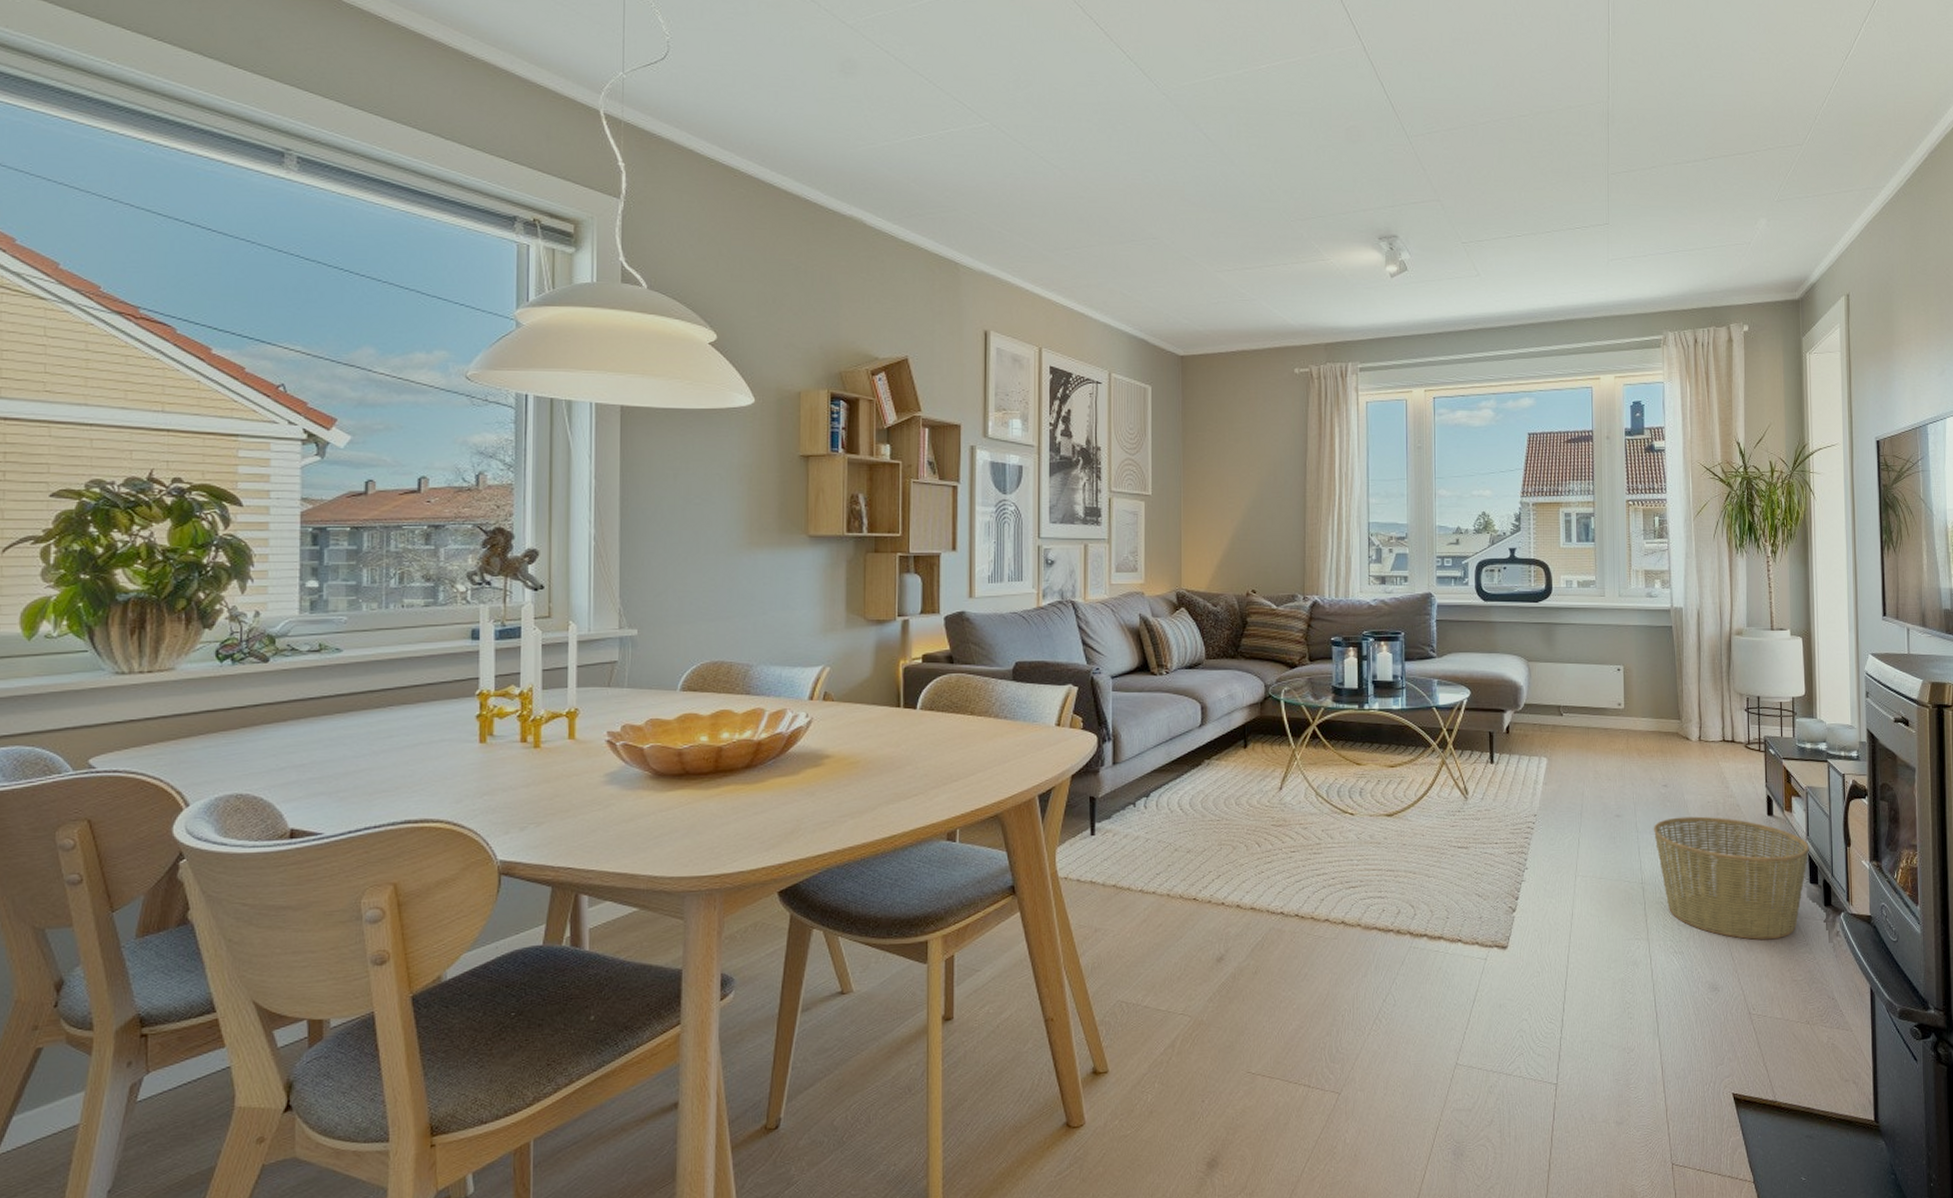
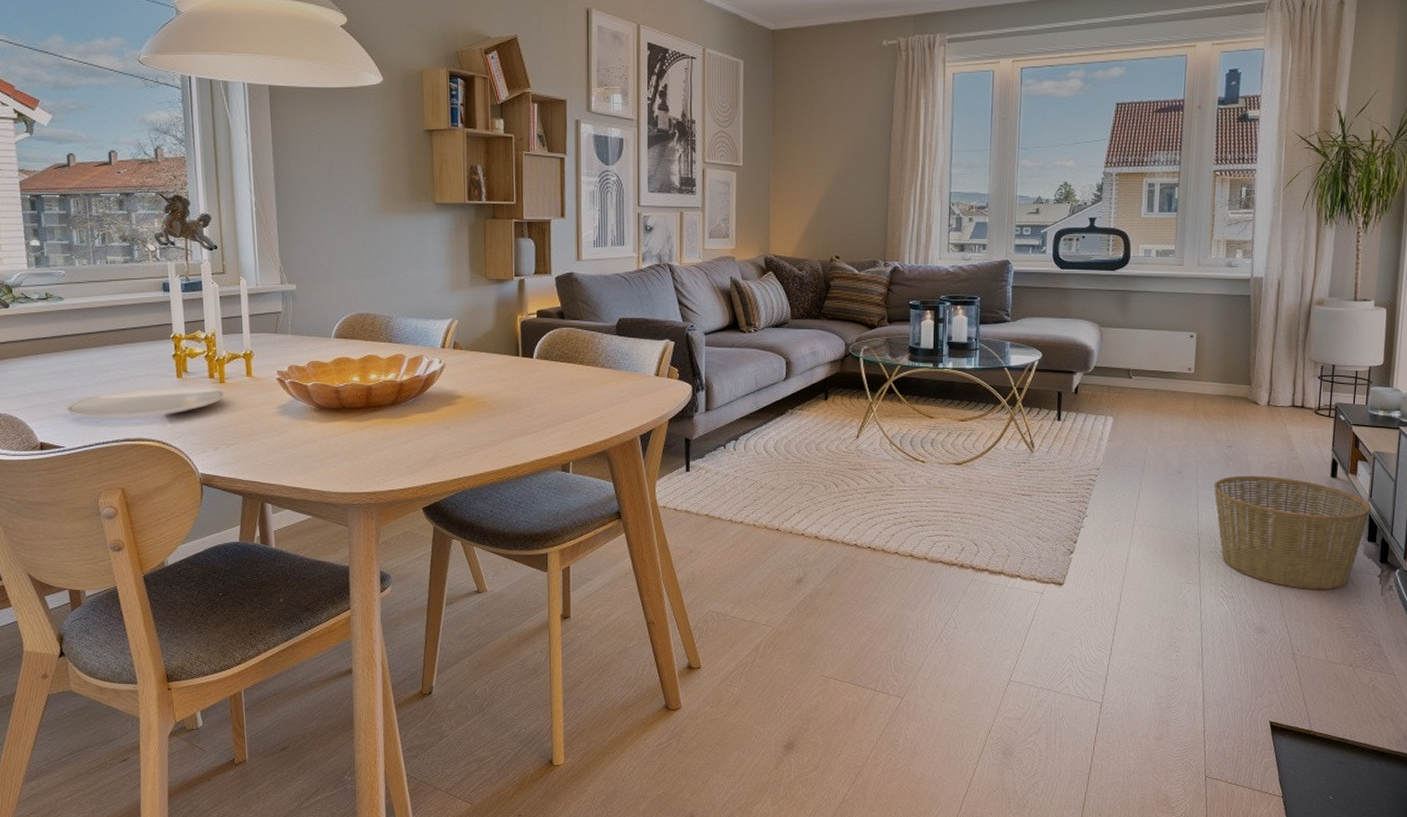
plate: none [331,752,540,797] -> present [66,386,225,420]

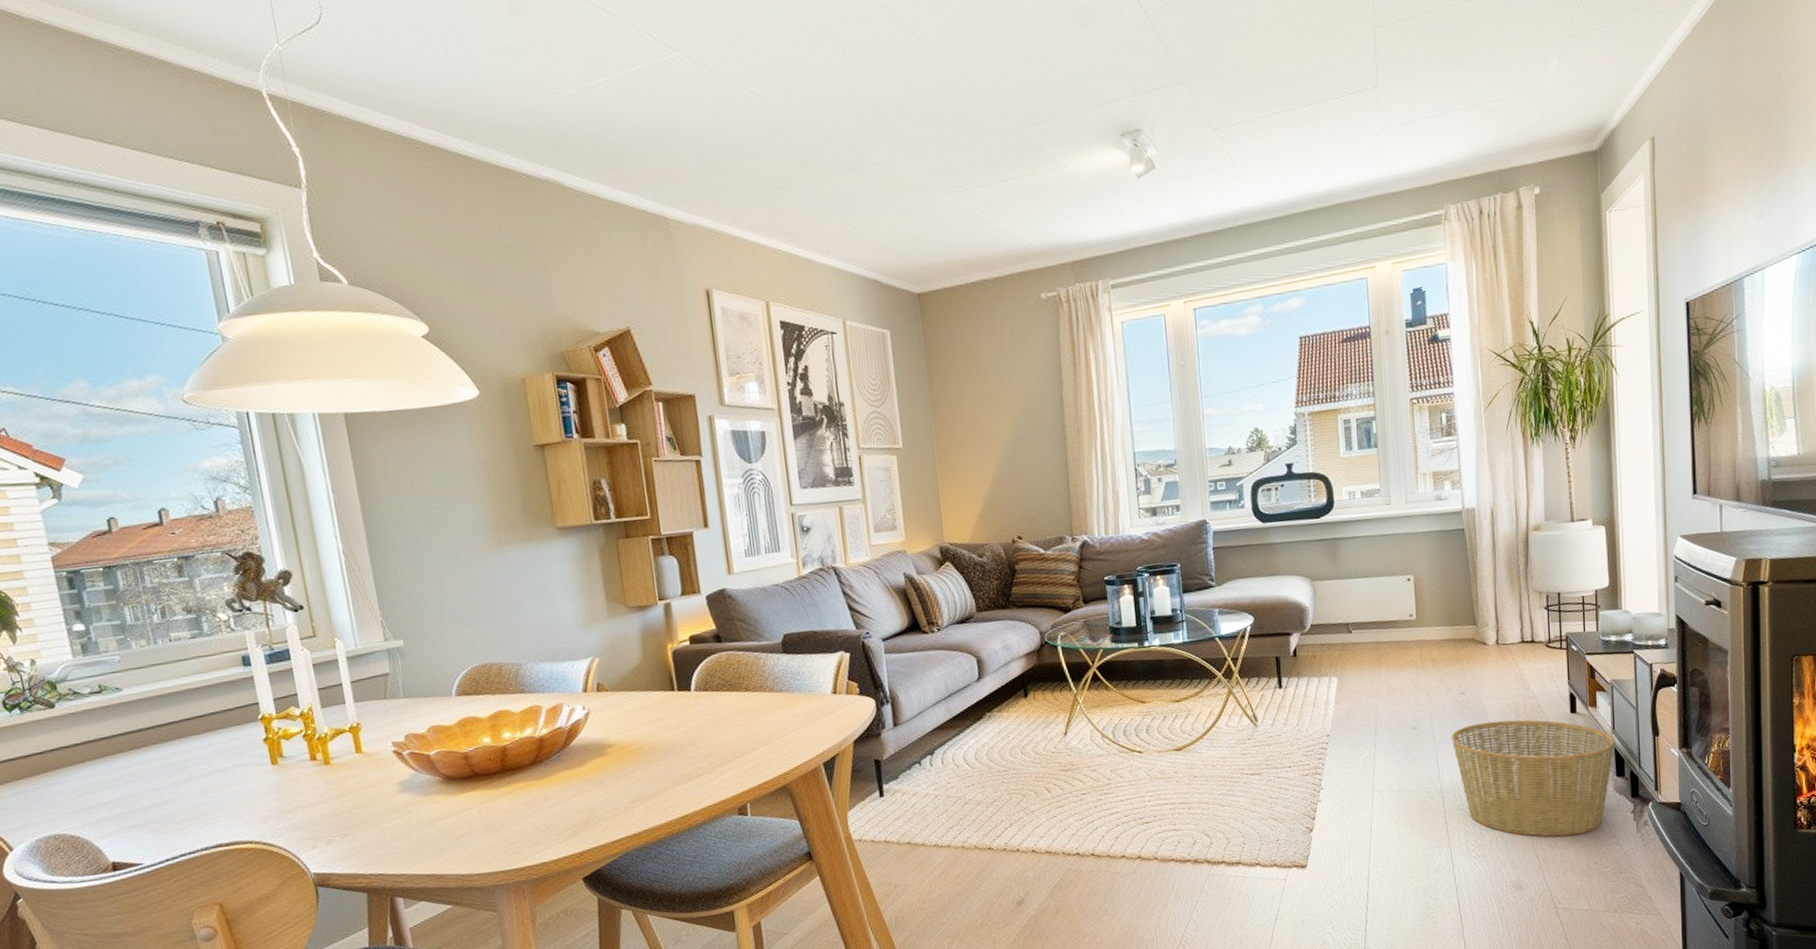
plate: present [66,386,225,420] -> none [139,771,333,826]

